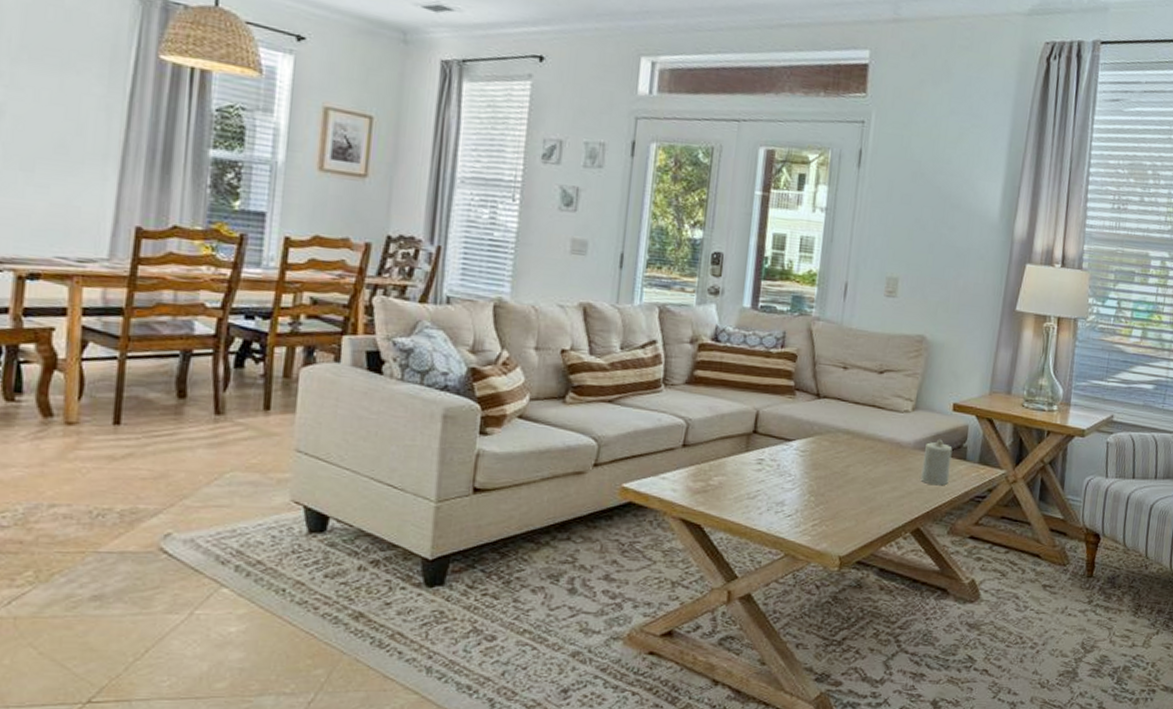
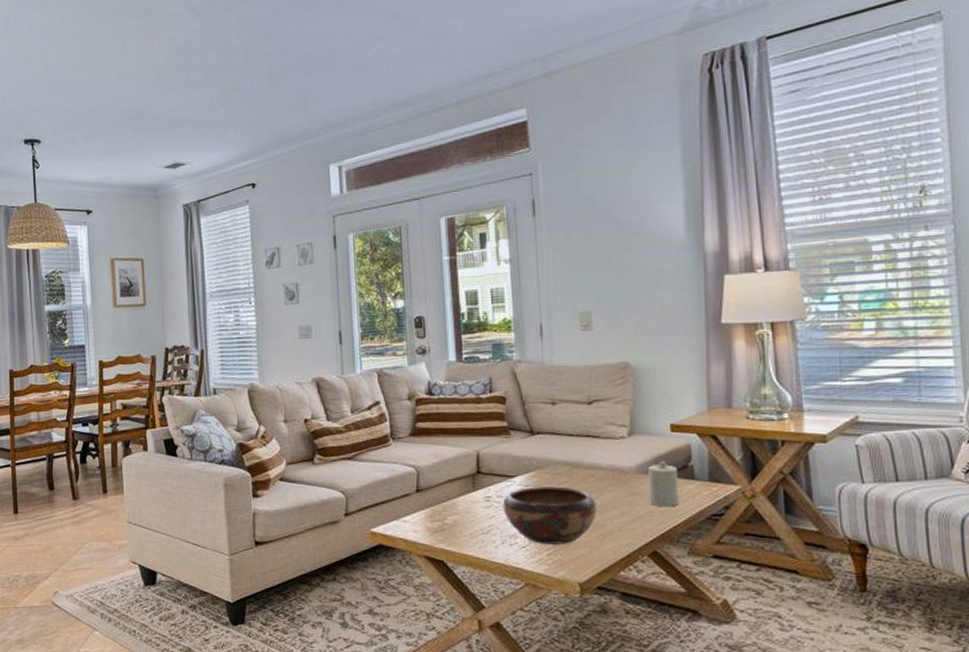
decorative bowl: none [774,452,870,517] -> present [502,485,597,546]

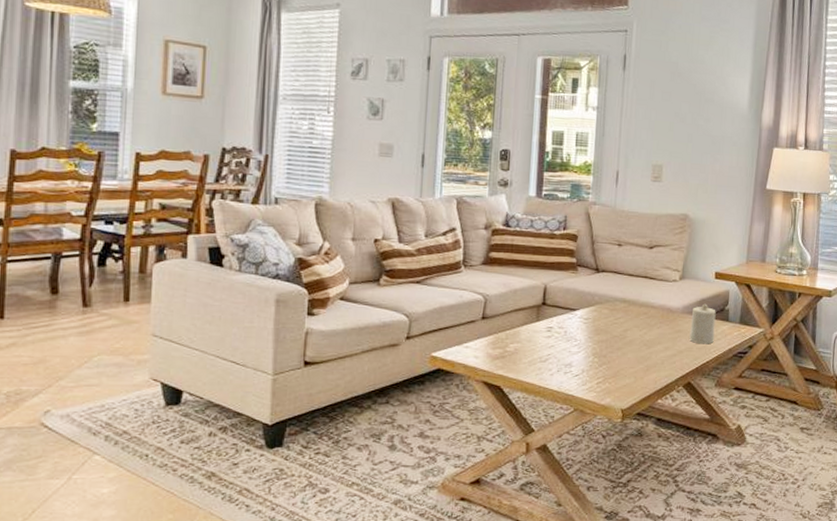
decorative bowl: present [502,485,597,546] -> none [562,319,645,375]

